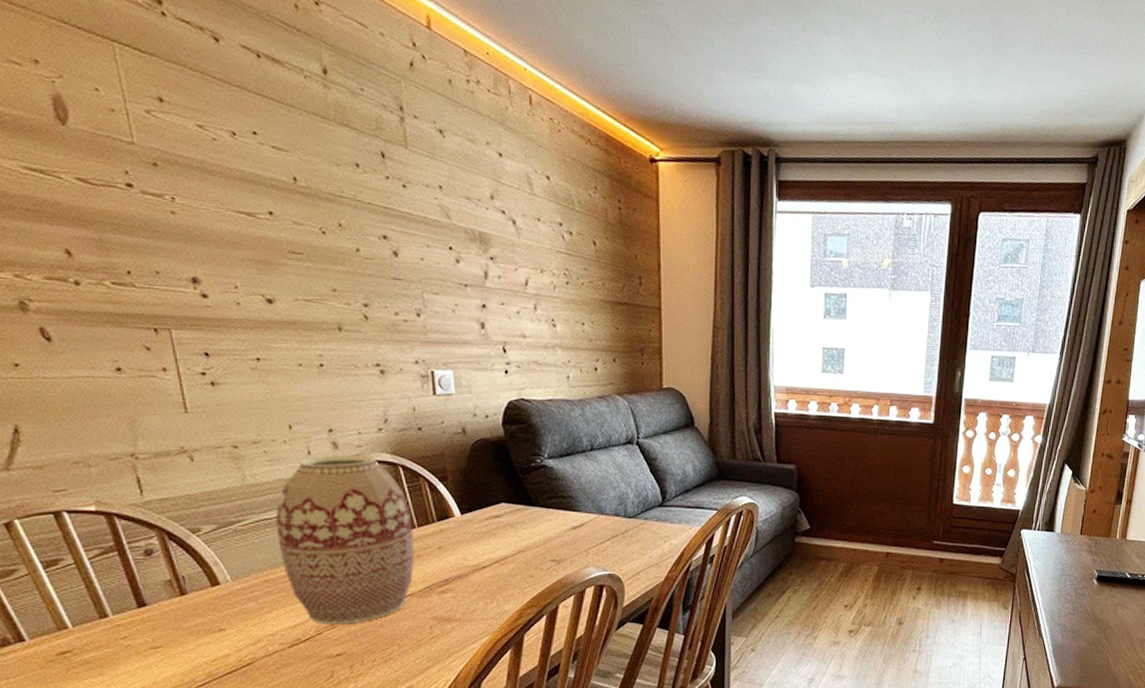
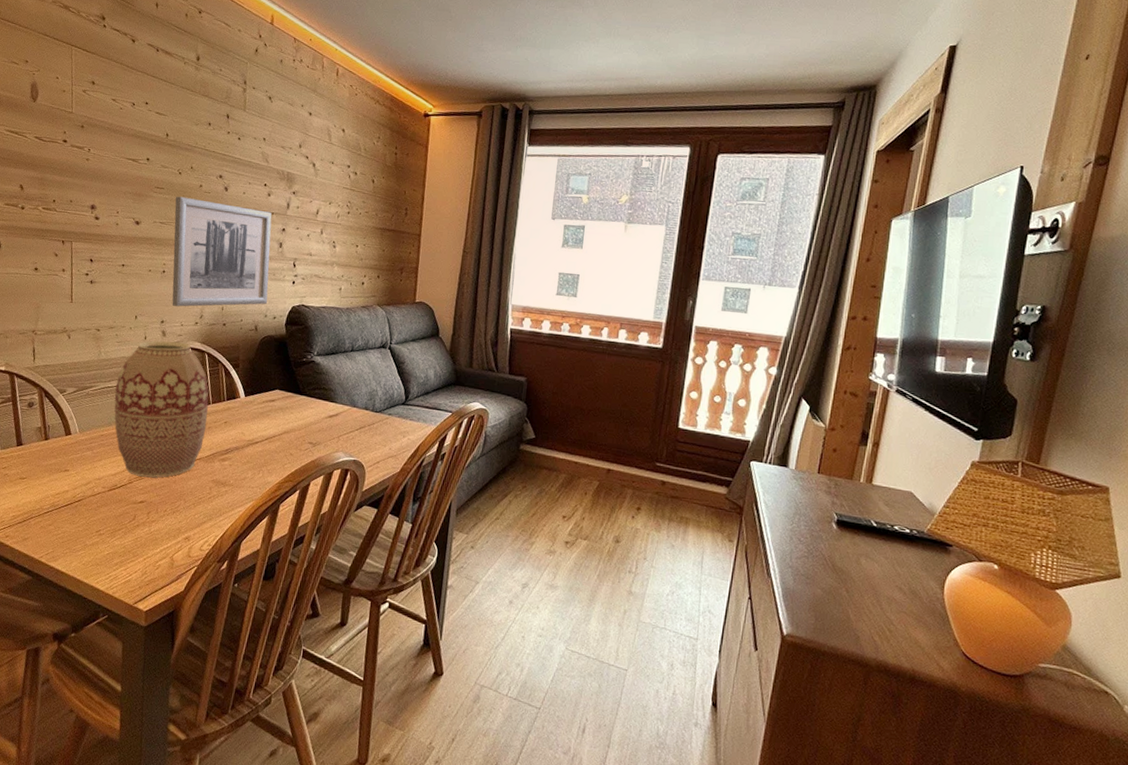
wall art: none [321,264,475,410] -> present [172,196,272,307]

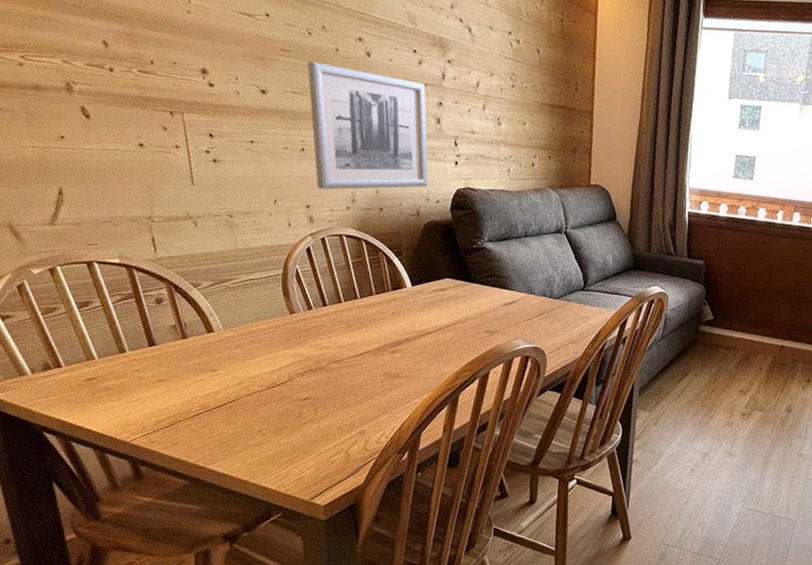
vase: present [114,340,209,478] -> none [260,227,372,374]

